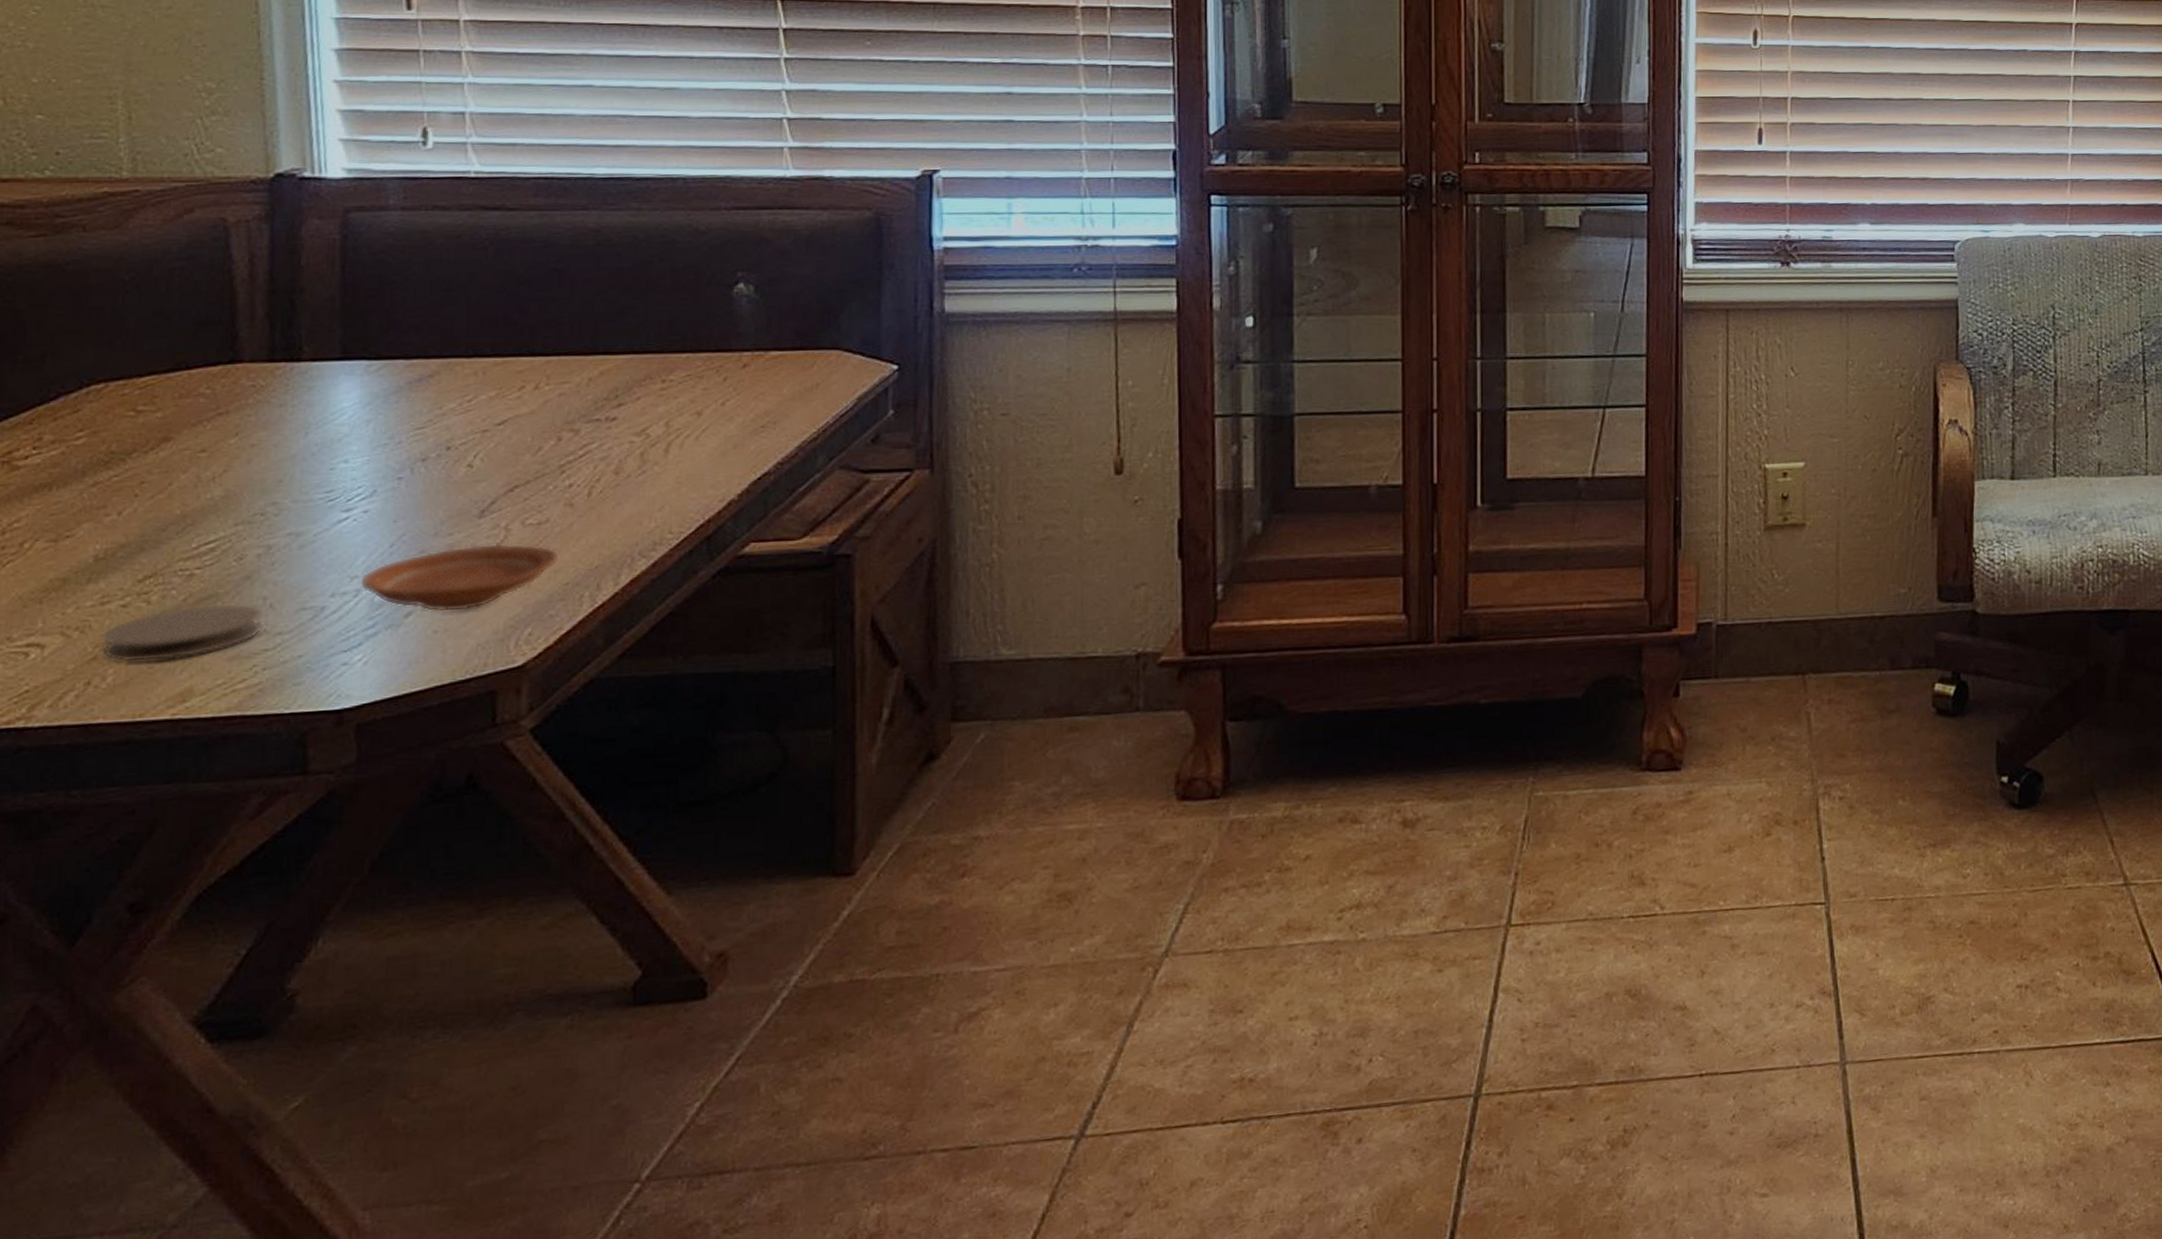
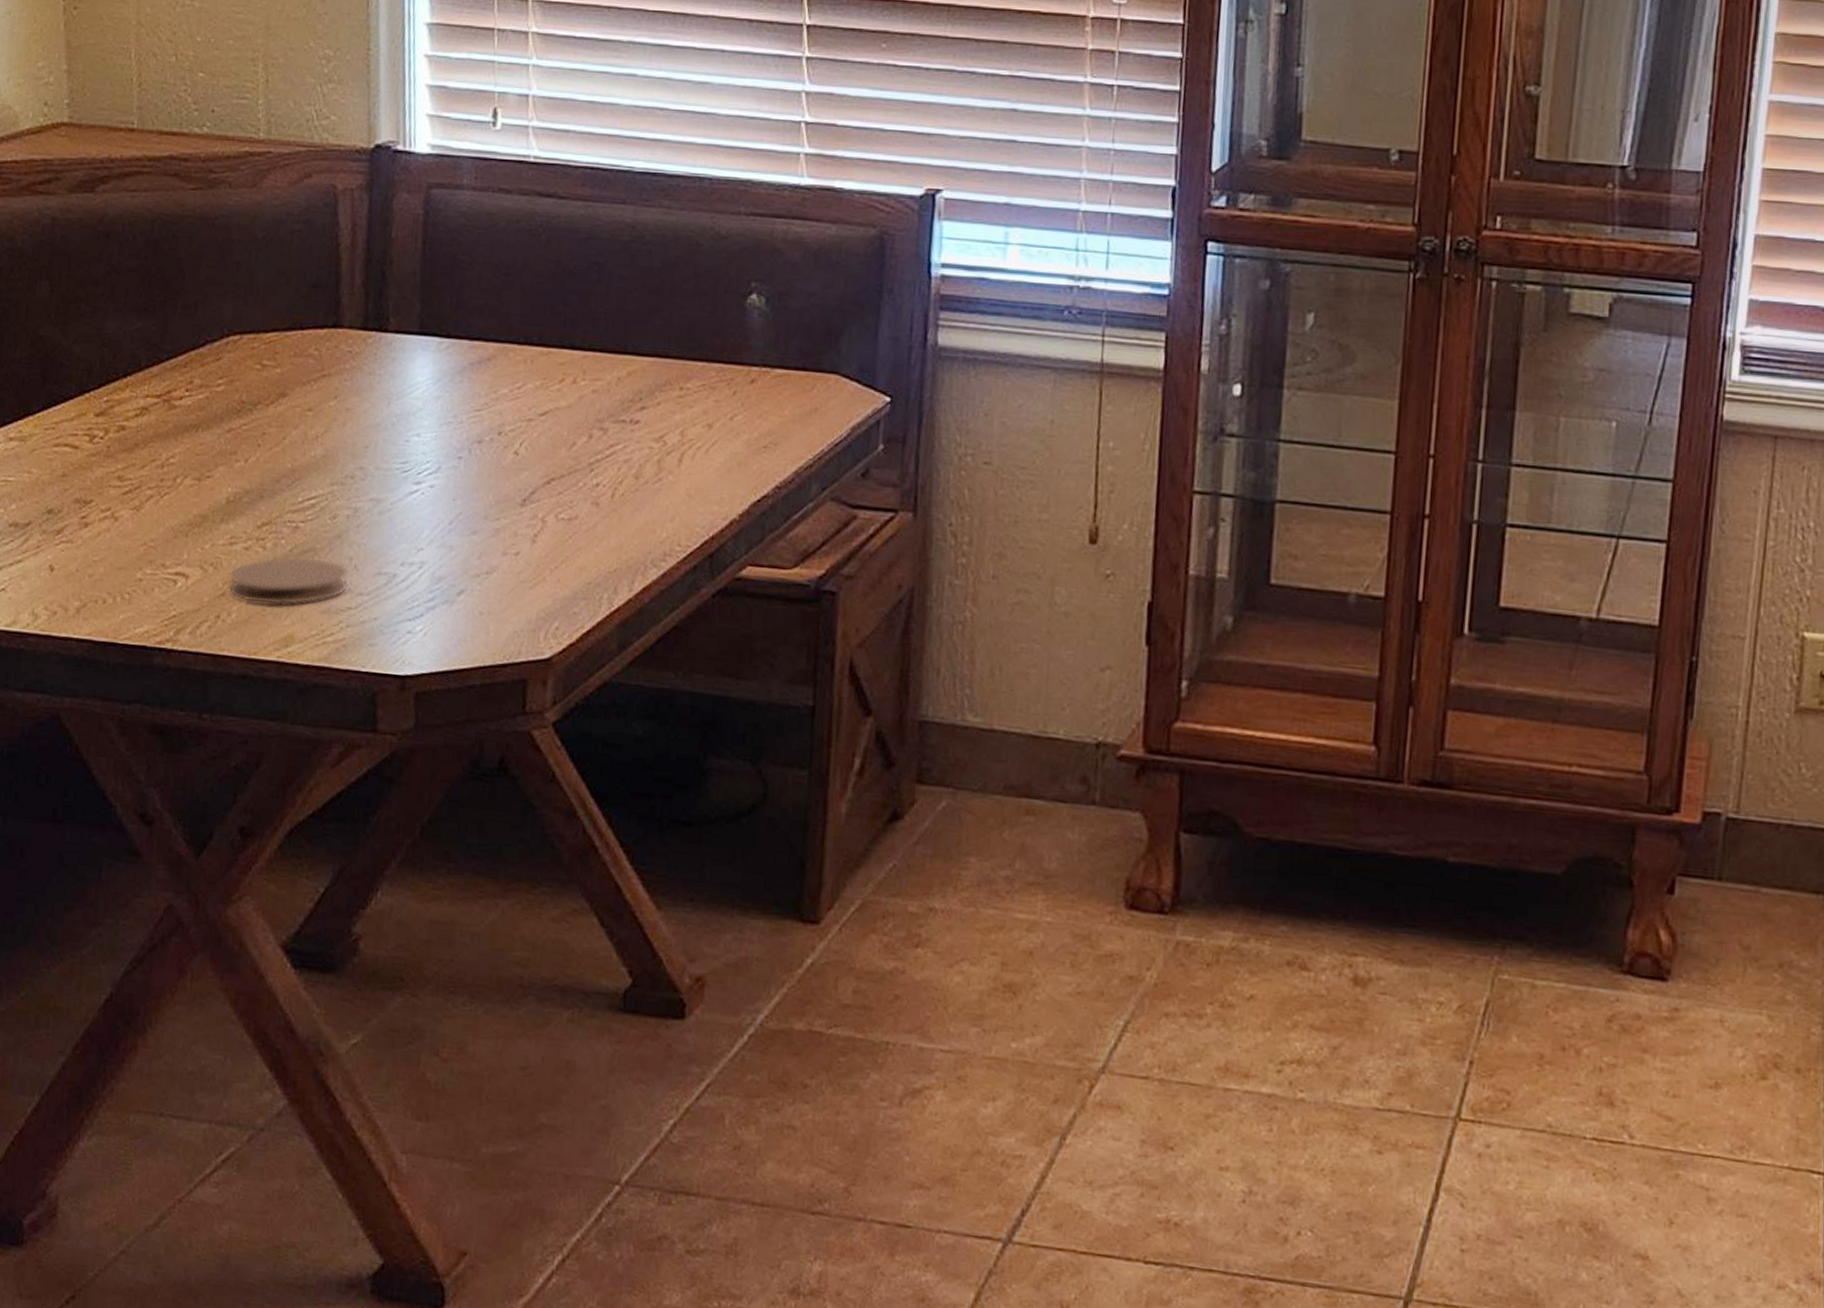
plate: present [359,543,560,613] -> none [423,532,585,597]

